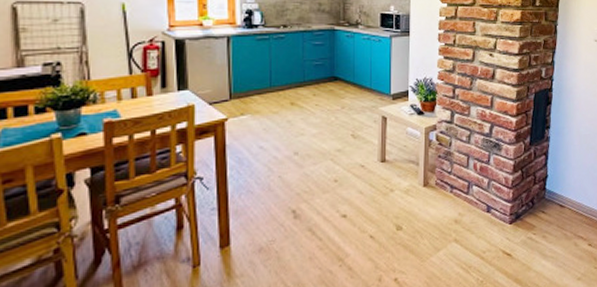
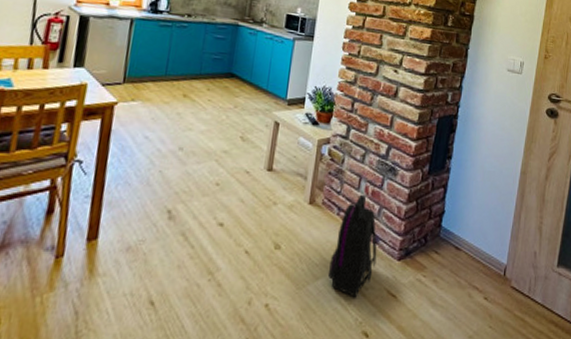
backpack: none [448,171,490,262] -> present [327,194,377,298]

